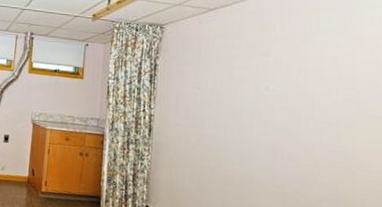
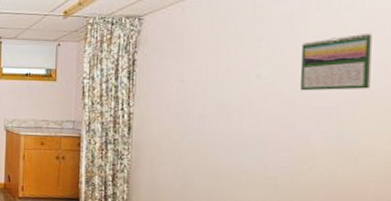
calendar: none [303,56,363,108] -> present [299,32,372,91]

